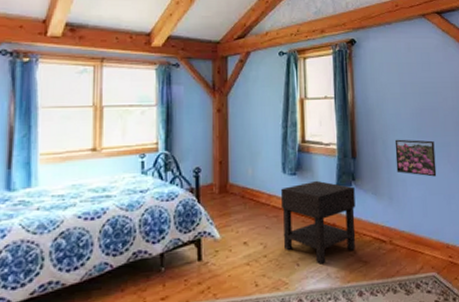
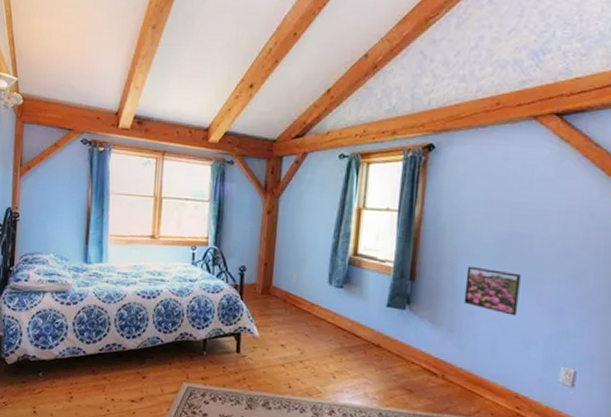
nightstand: present [281,180,356,265] -> none [321,297,408,382]

